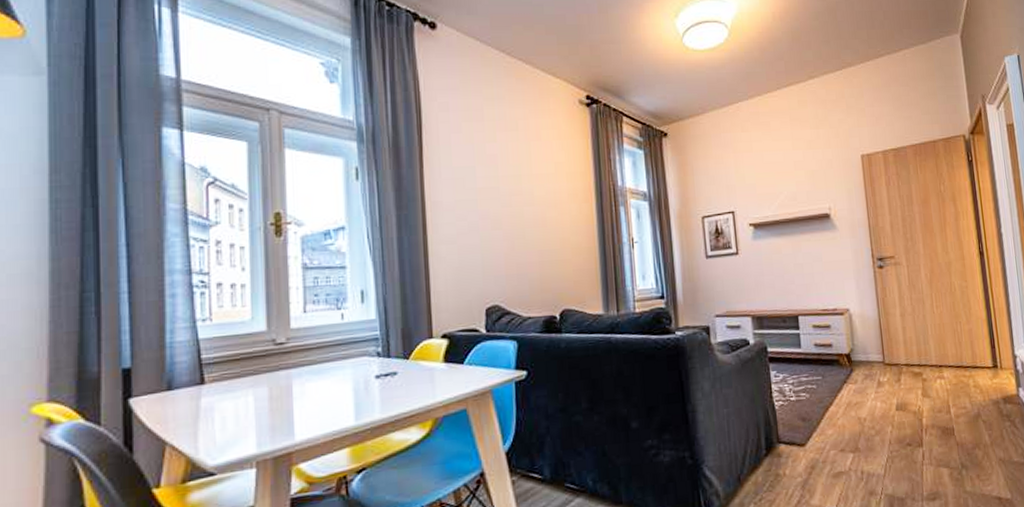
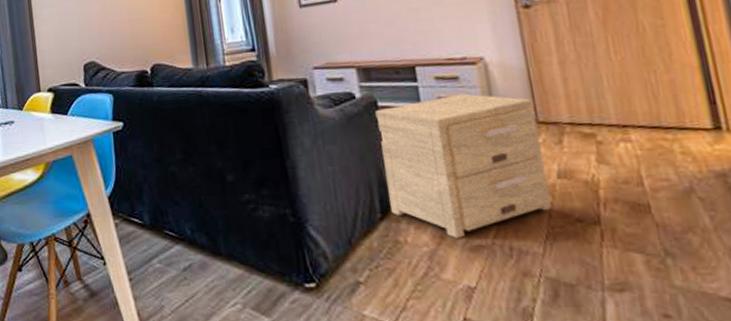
side table: none [765,340,891,467] -> present [375,93,552,238]

